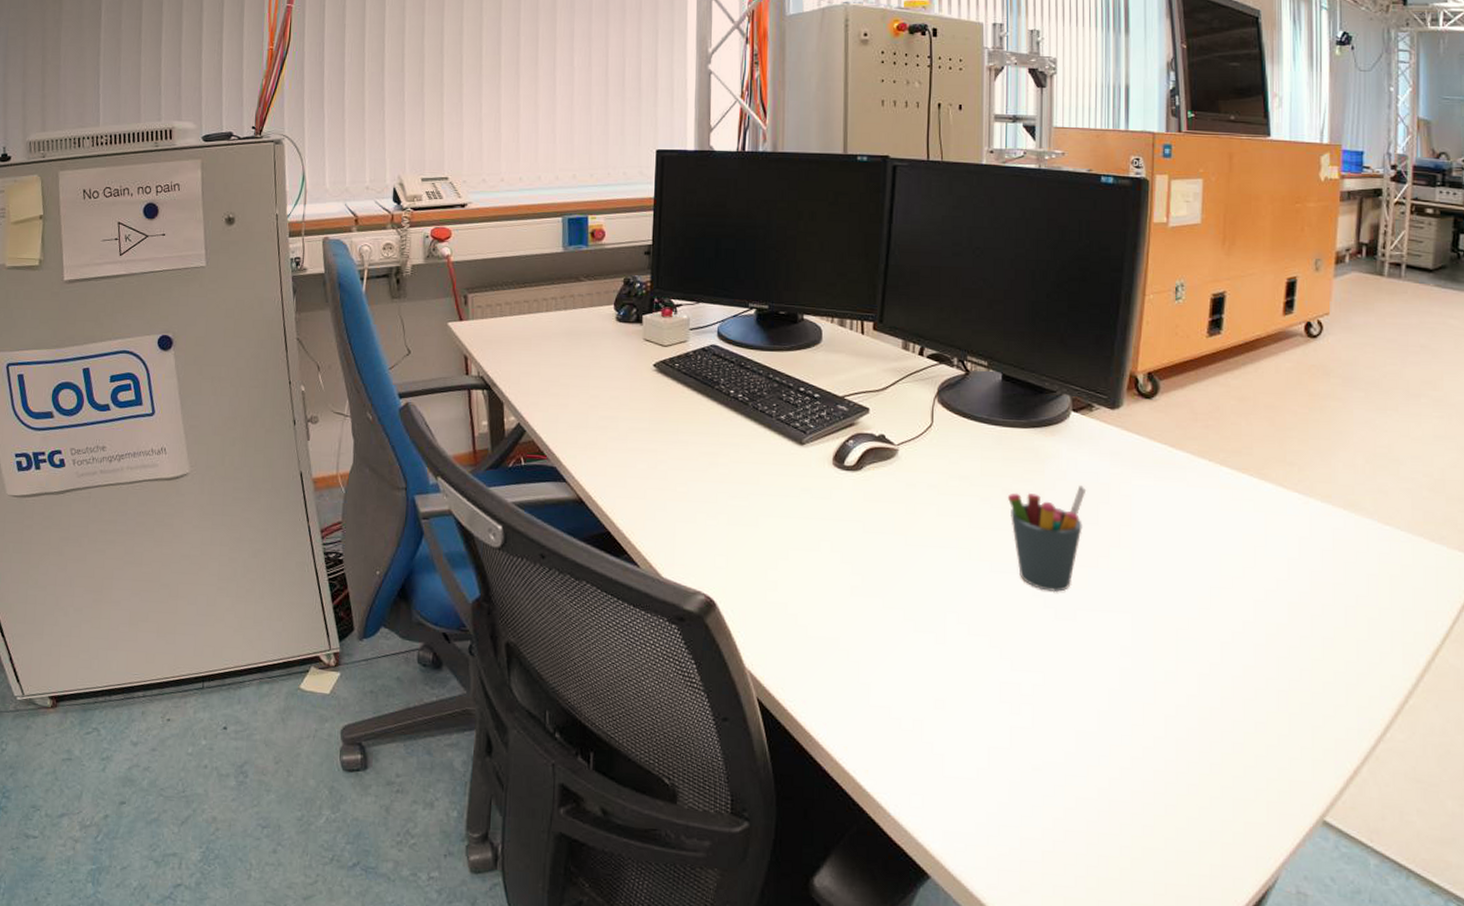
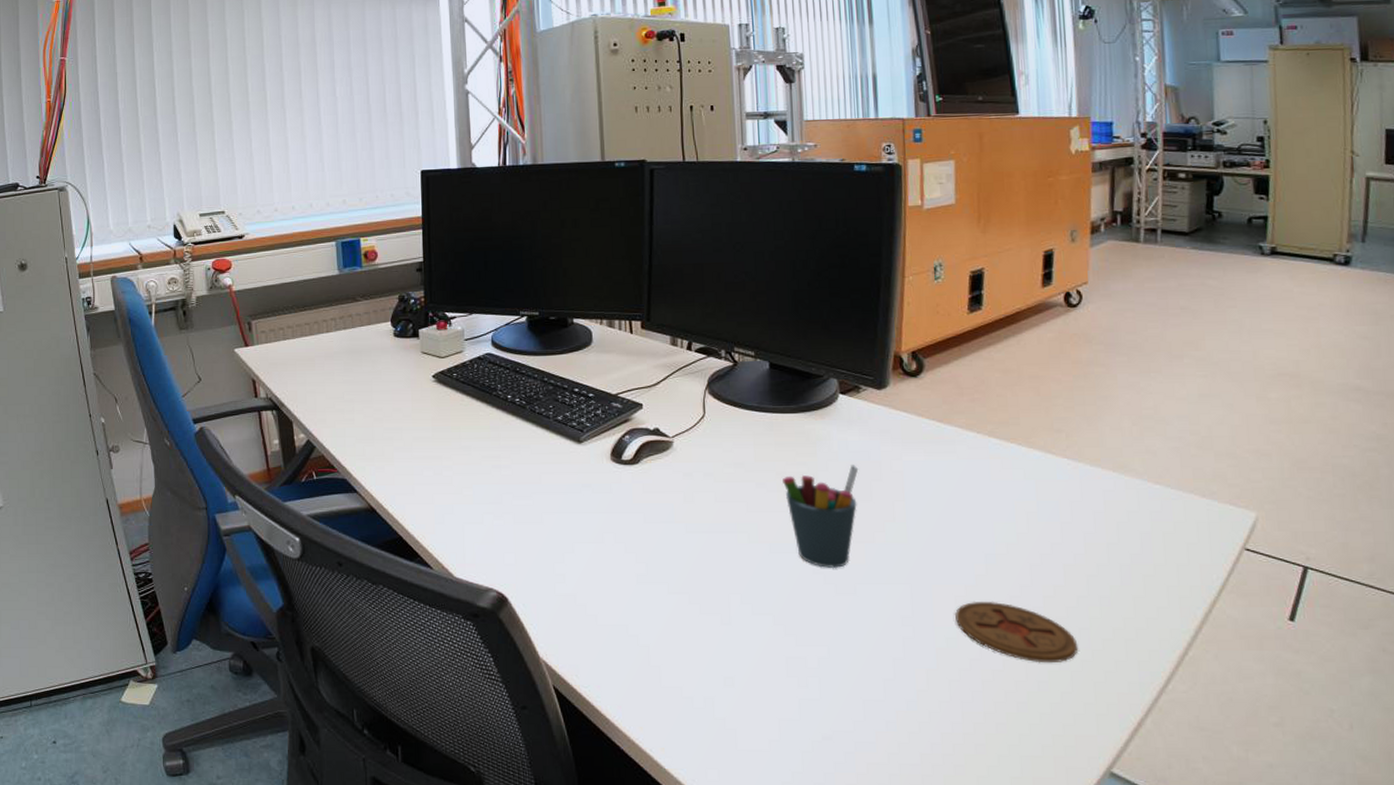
coaster: none [1174,634,1298,704] -> present [954,601,1078,663]

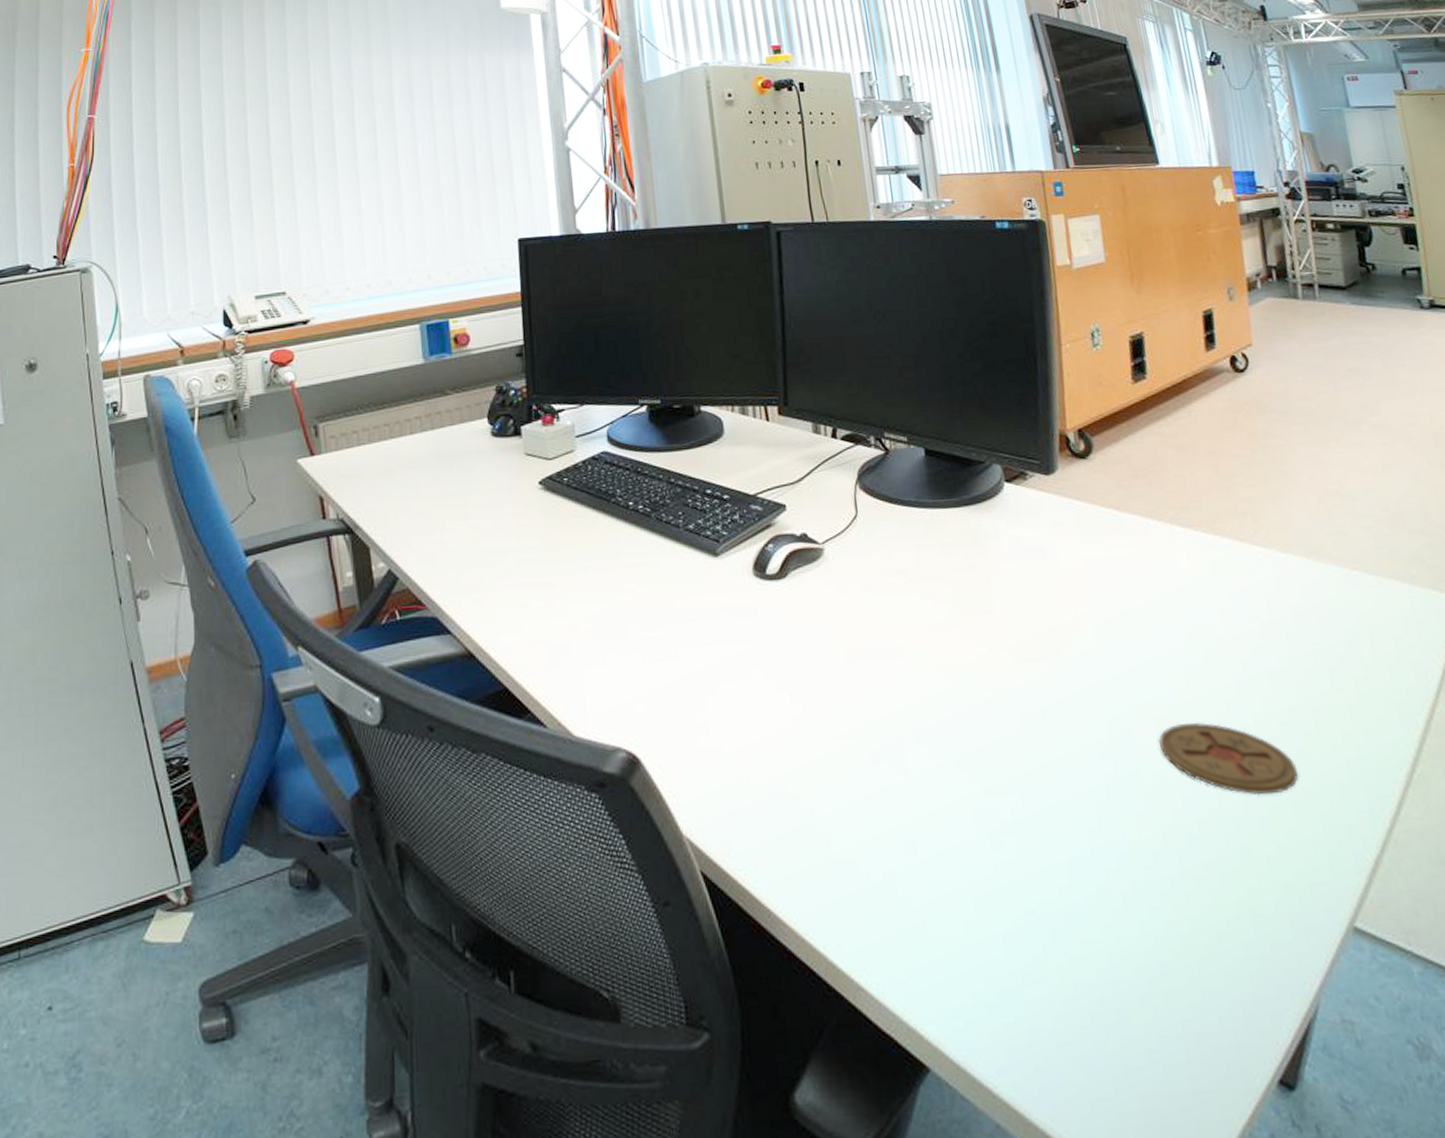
pen holder: present [783,463,859,568] -> none [951,564,1038,694]

